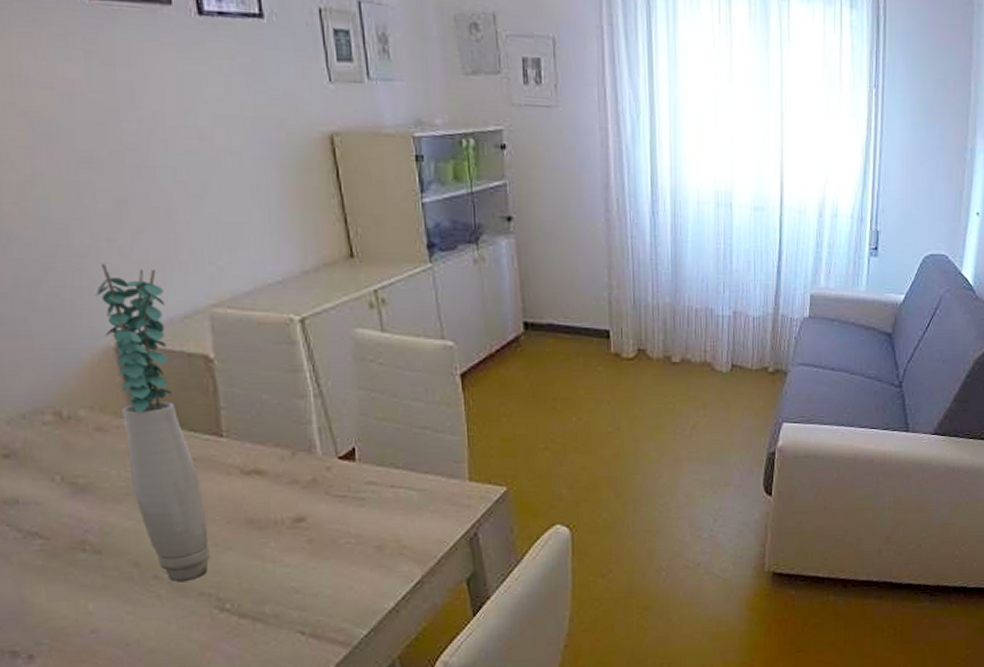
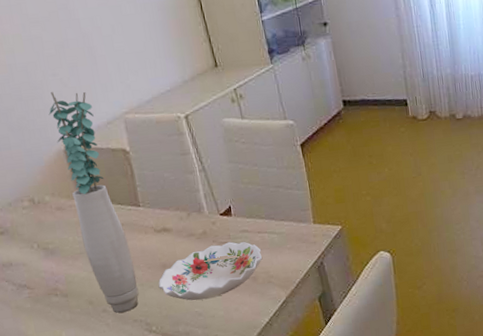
decorative bowl: none [239,496,394,572] -> present [158,241,263,301]

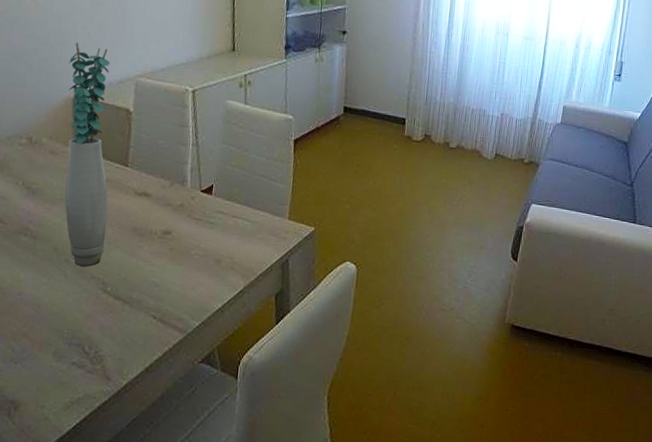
decorative bowl: present [158,241,263,301] -> none [124,219,232,272]

